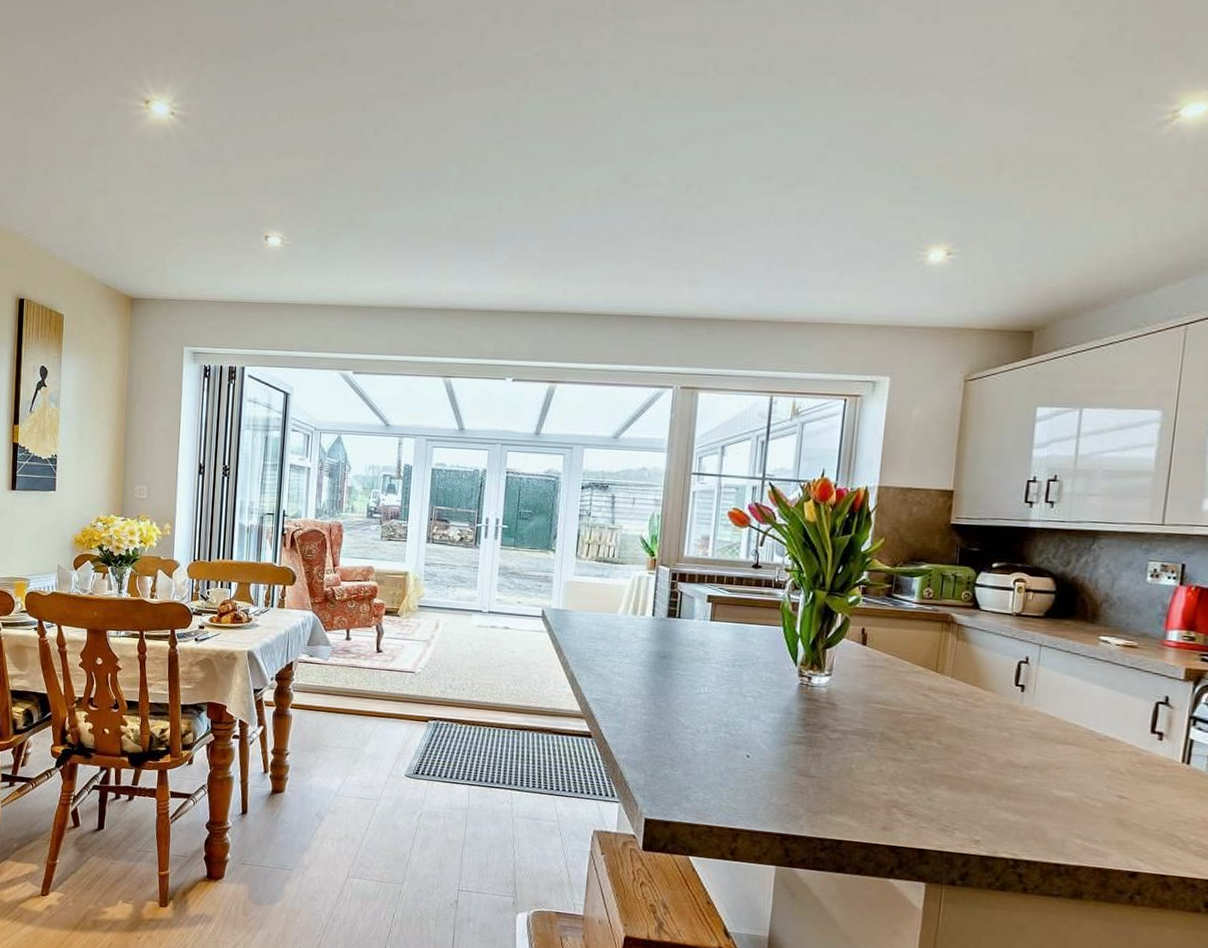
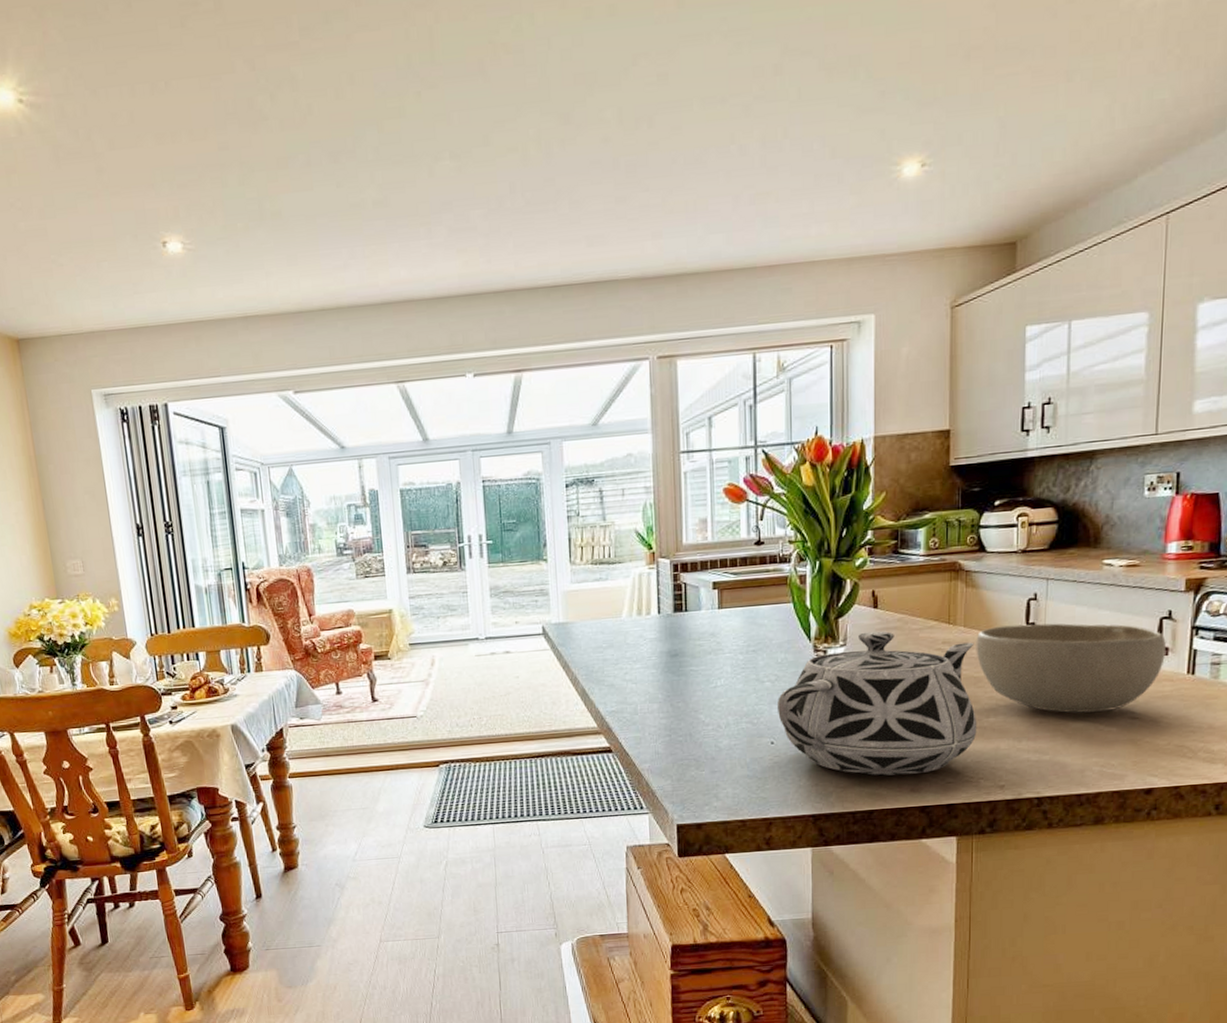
teapot: none [757,666,961,814] -> present [778,631,977,776]
bowl: none [961,682,1161,786] -> present [976,623,1167,713]

